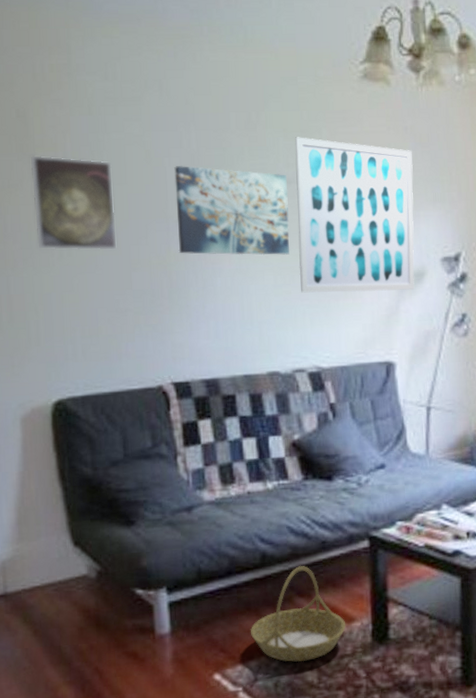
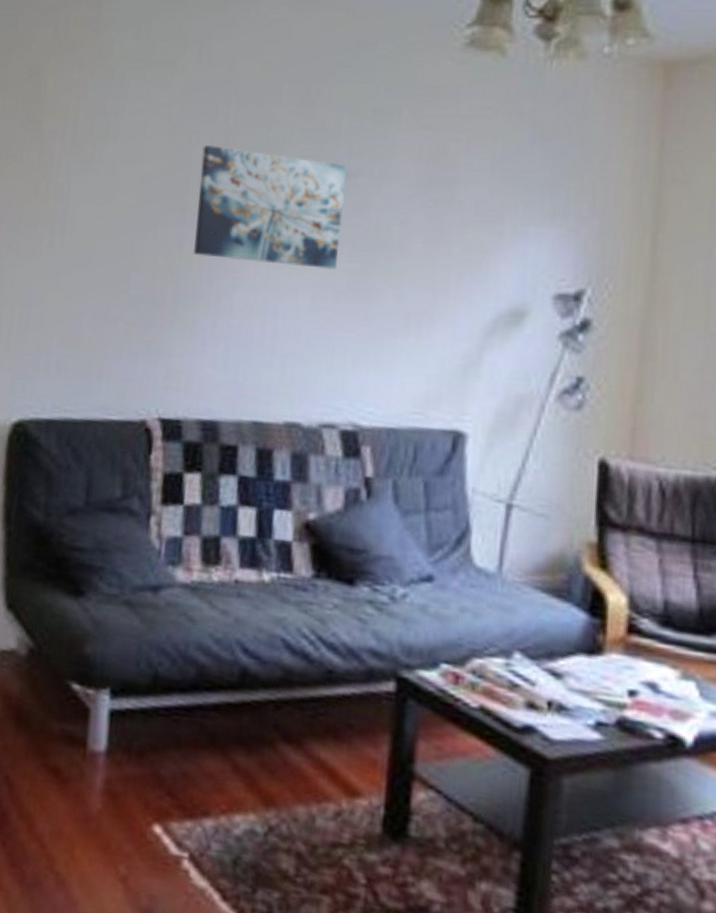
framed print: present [30,154,118,251] -> none [26,122,128,244]
basket: present [250,566,346,663] -> none [210,698,347,839]
wall art: present [295,137,415,293] -> none [345,117,527,335]

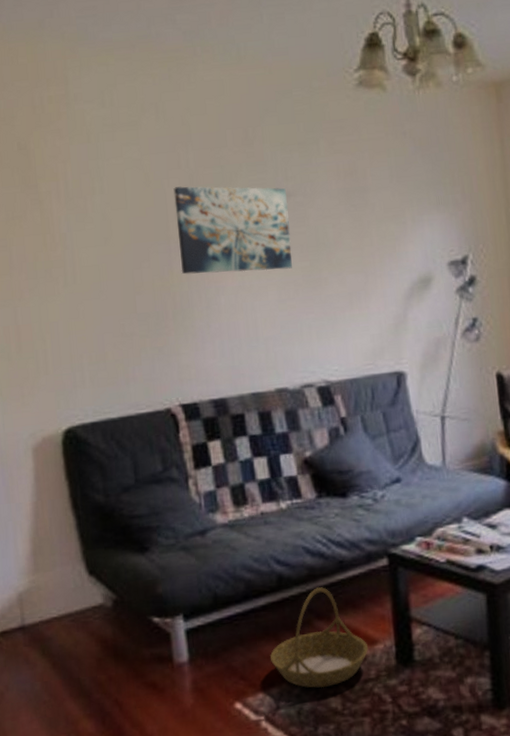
basket: none [210,698,347,839] -> present [269,587,369,688]

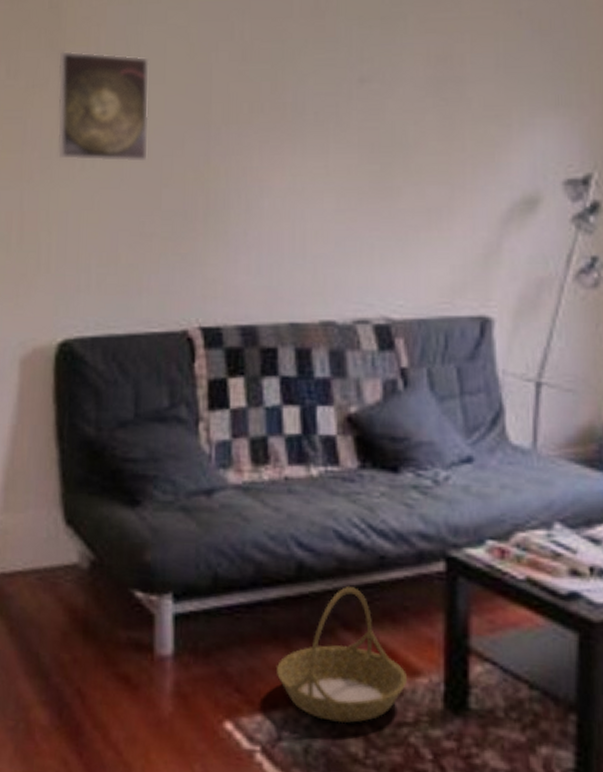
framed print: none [33,185,121,279] -> present [57,50,150,163]
wall art: present [173,186,292,274] -> none [219,62,361,172]

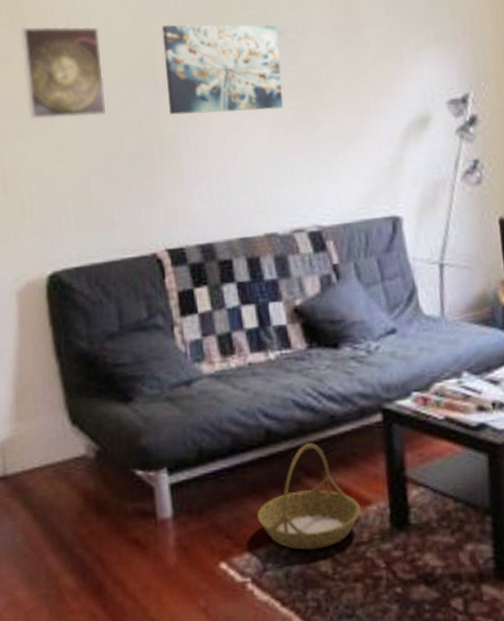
wall art: none [219,62,361,172] -> present [162,24,283,115]

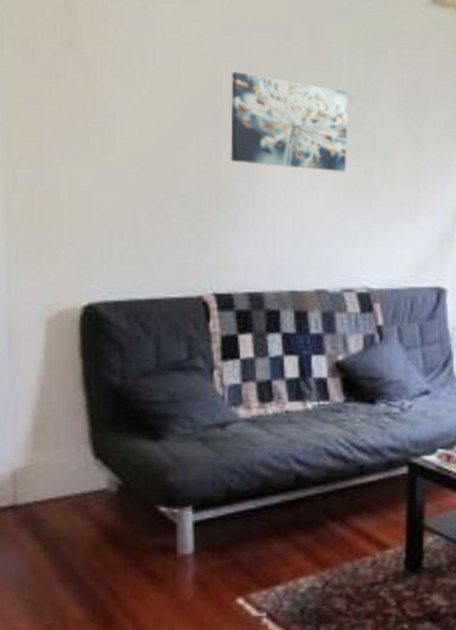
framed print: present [21,25,108,121] -> none [76,45,166,153]
basket: present [256,443,361,551] -> none [278,490,379,589]

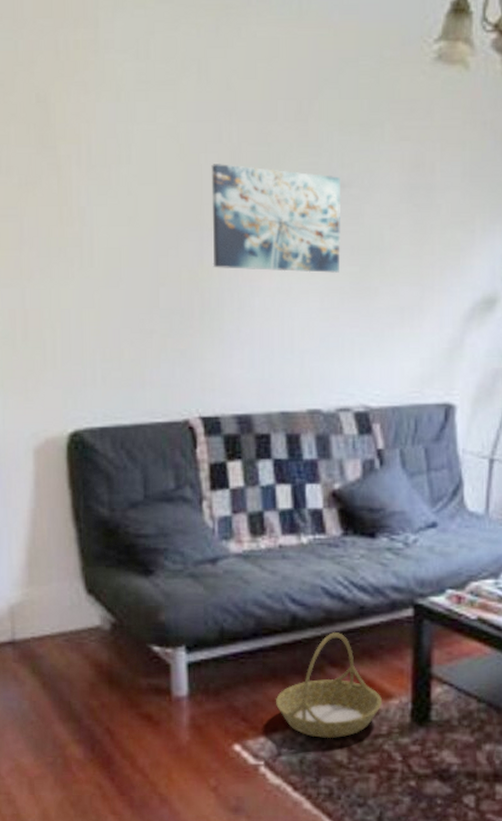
basket: none [278,490,379,589] -> present [275,632,383,739]

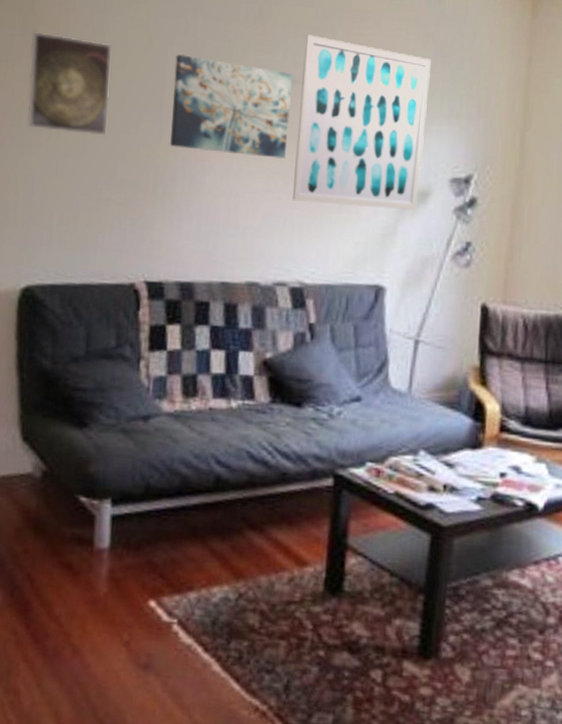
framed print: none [50,147,145,262] -> present [26,30,112,137]
basket: present [275,632,383,739] -> none [193,496,298,602]
wall art: none [349,131,490,321] -> present [293,34,431,210]

